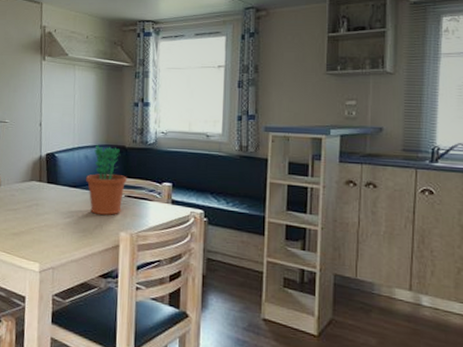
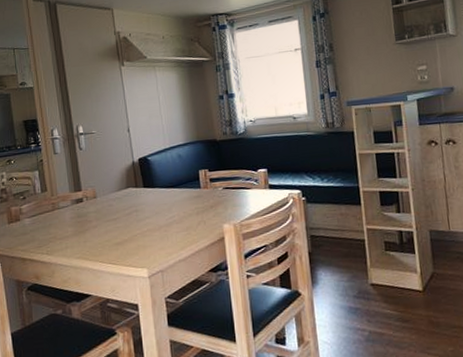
flower pot: present [86,145,127,215] -> none [182,142,223,211]

